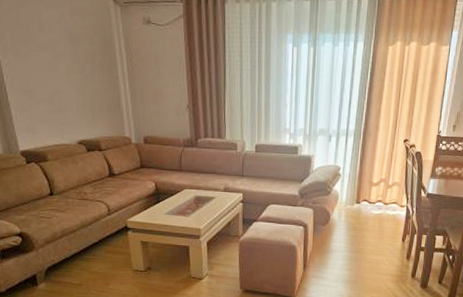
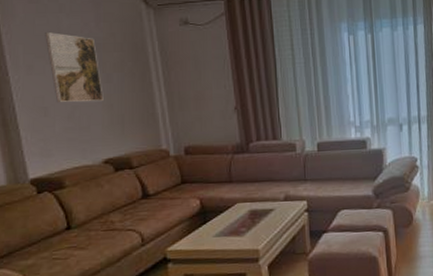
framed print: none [28,21,78,90] -> present [45,32,104,102]

